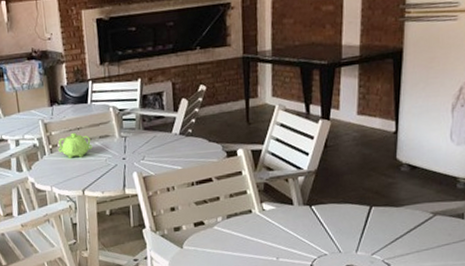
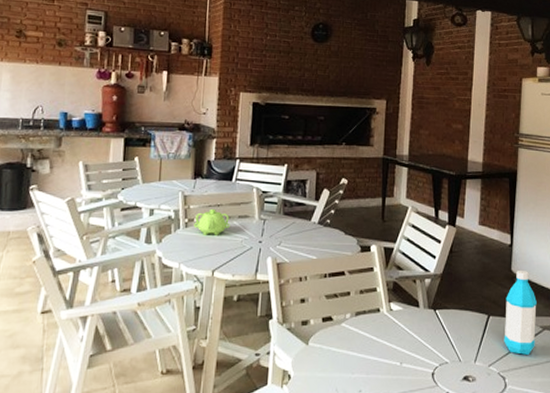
water bottle: none [388,156,427,242] -> present [504,269,537,355]

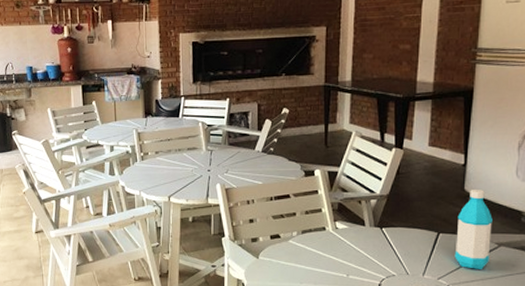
teapot: present [194,208,230,235] -> none [149,143,181,166]

